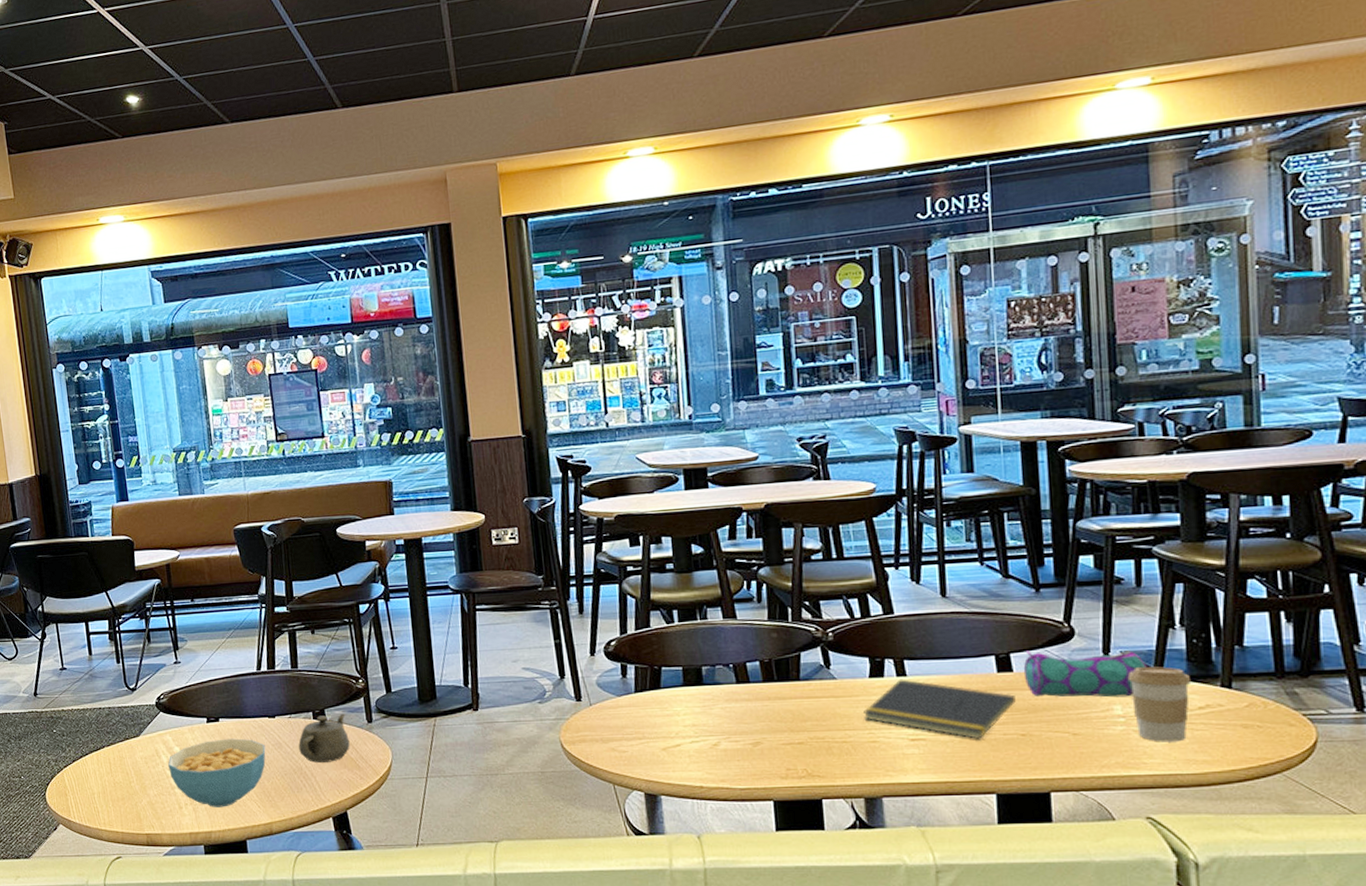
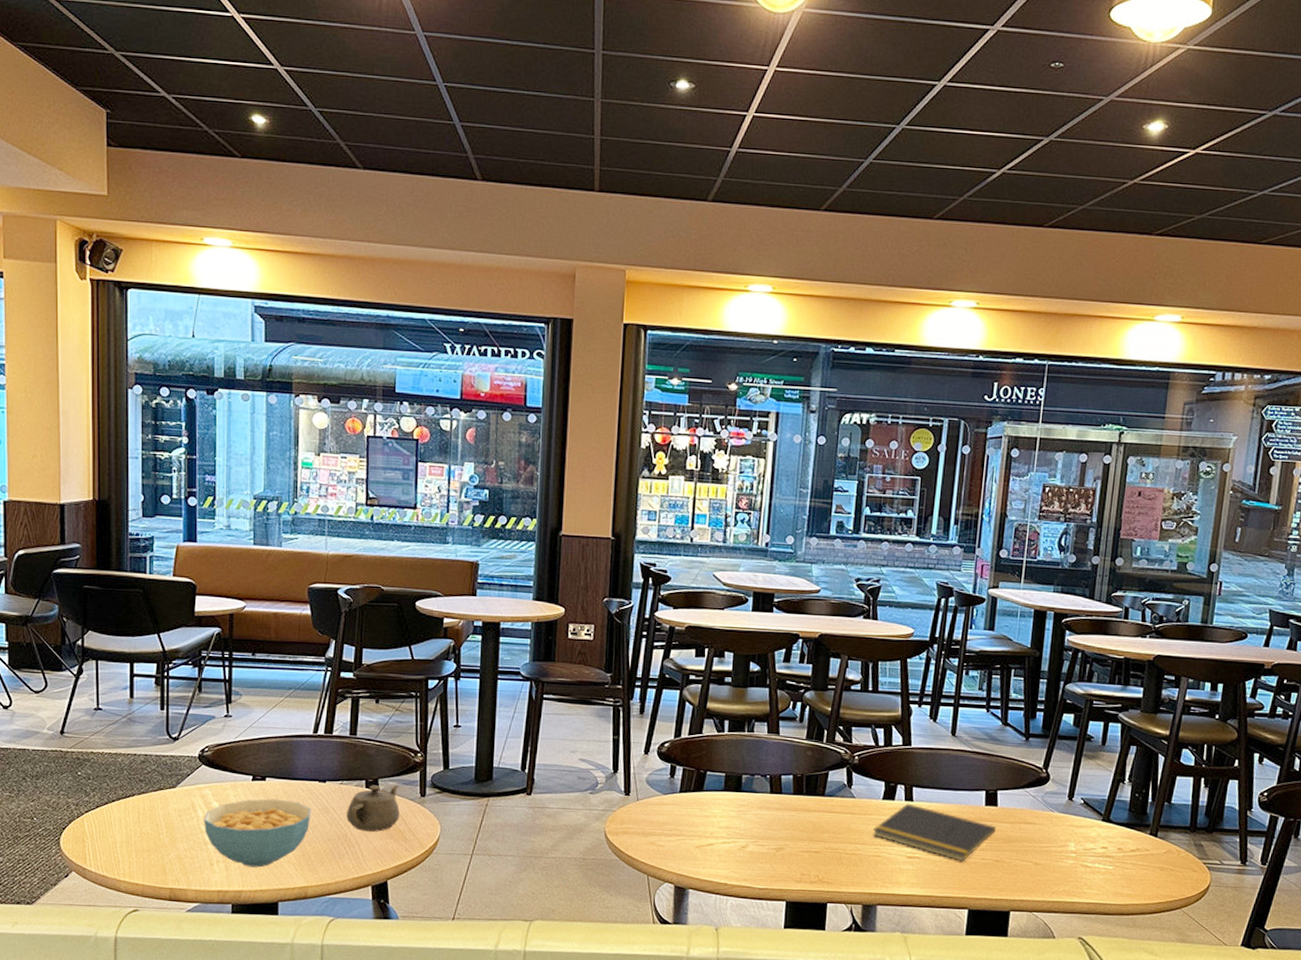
pencil case: present [1023,650,1147,698] -> none [1005,790,1099,837]
coffee cup: present [1127,666,1192,742] -> none [1083,813,1130,877]

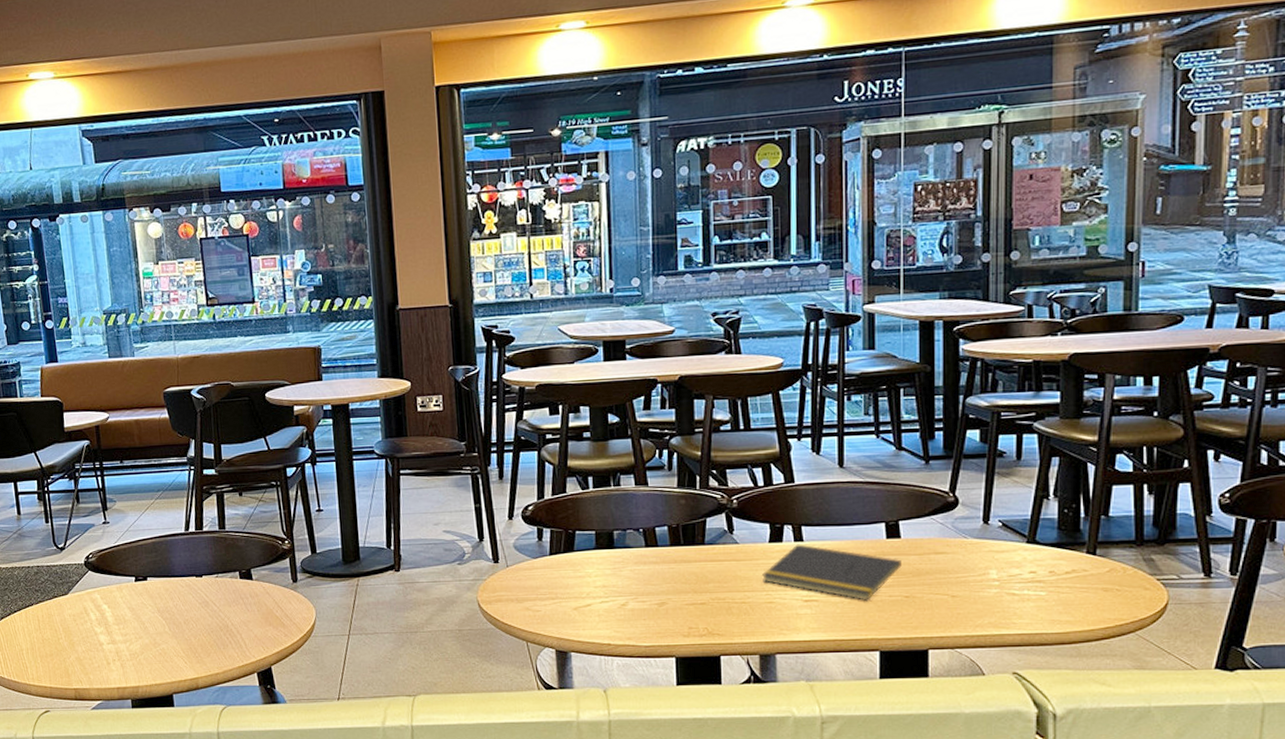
cereal bowl: present [203,798,311,868] -> none [95,597,193,663]
teapot: present [346,785,400,832] -> none [225,573,275,620]

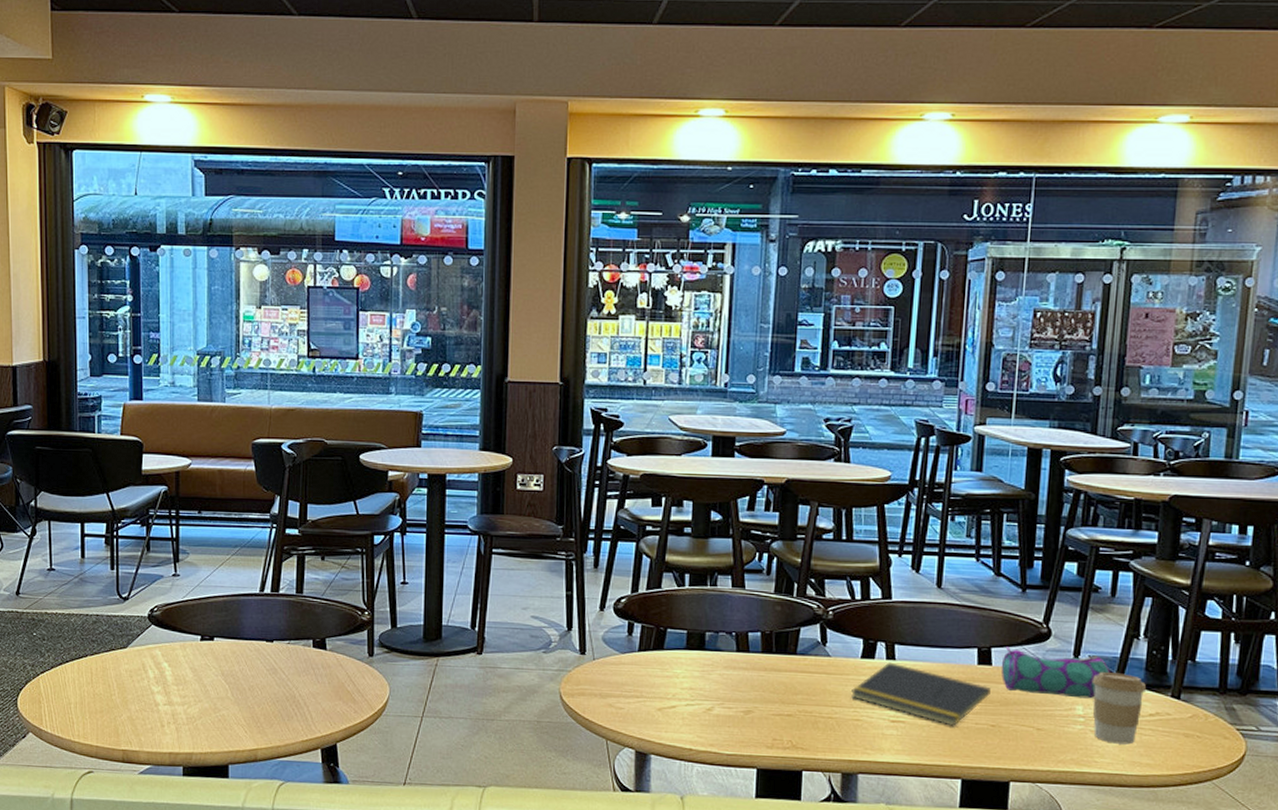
pencil case: none [910,519,1021,563] -> present [1001,647,1110,699]
coffee cup: none [1003,534,1061,604] -> present [1091,672,1147,745]

